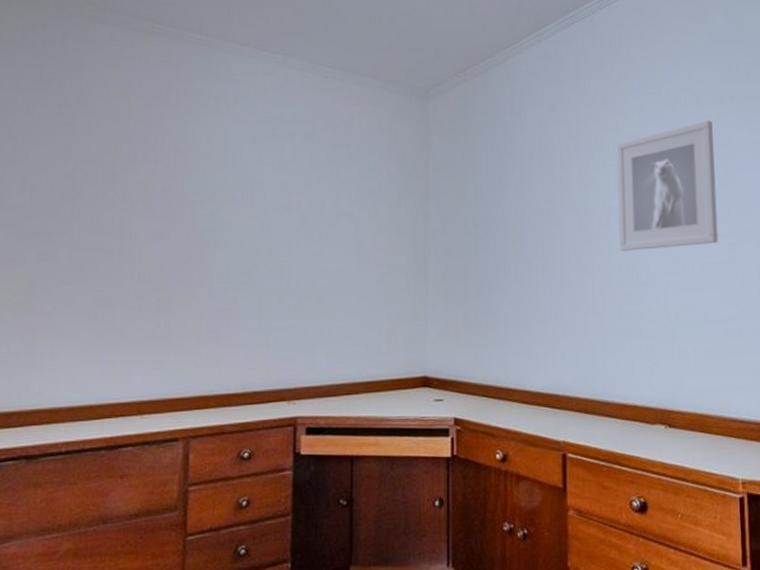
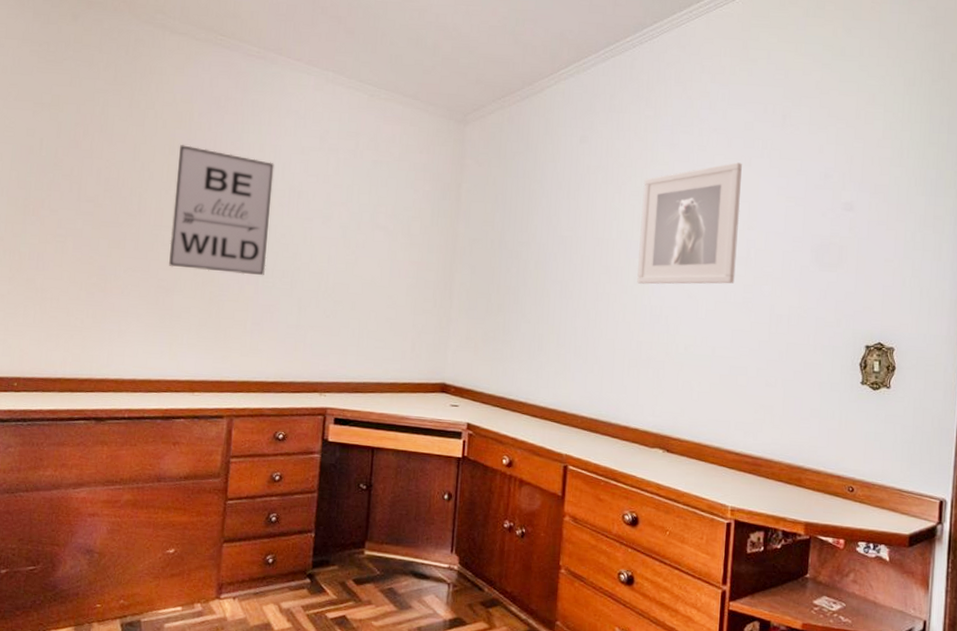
wall art: none [108,141,224,277] -> present [169,145,274,276]

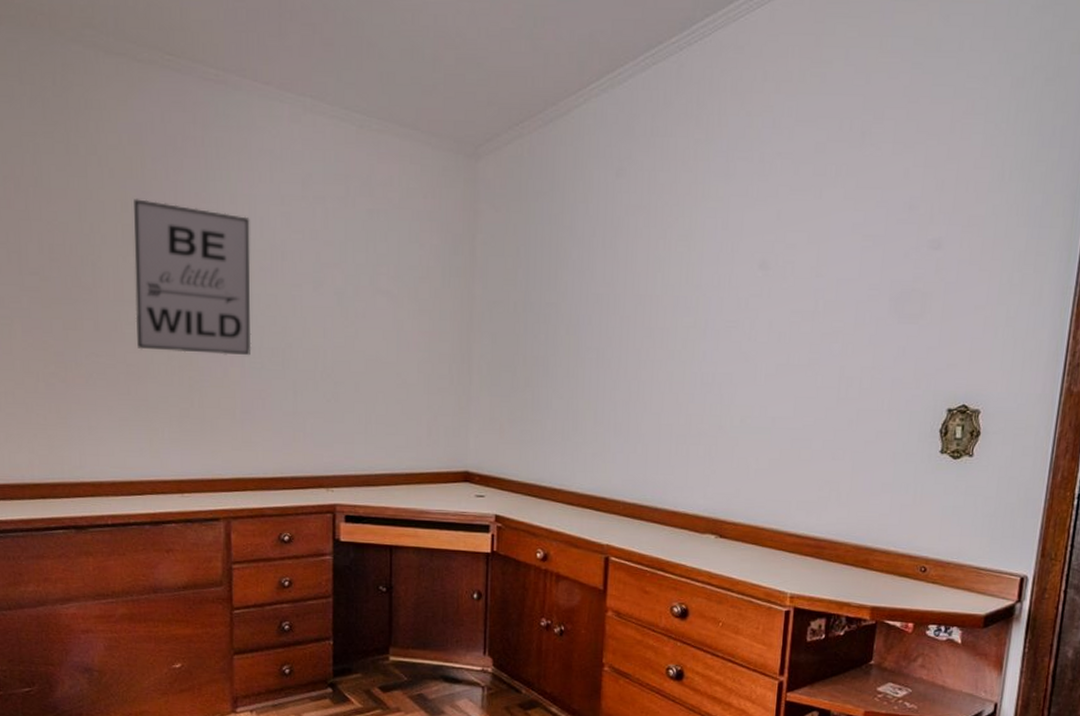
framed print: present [637,162,742,284] -> none [686,194,811,348]

